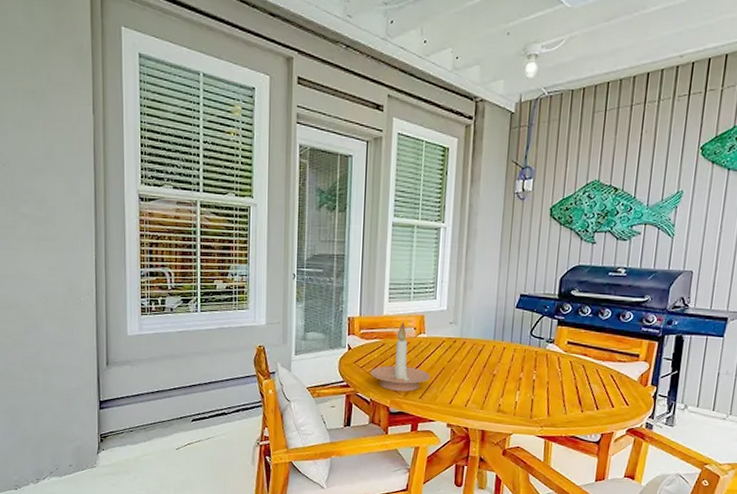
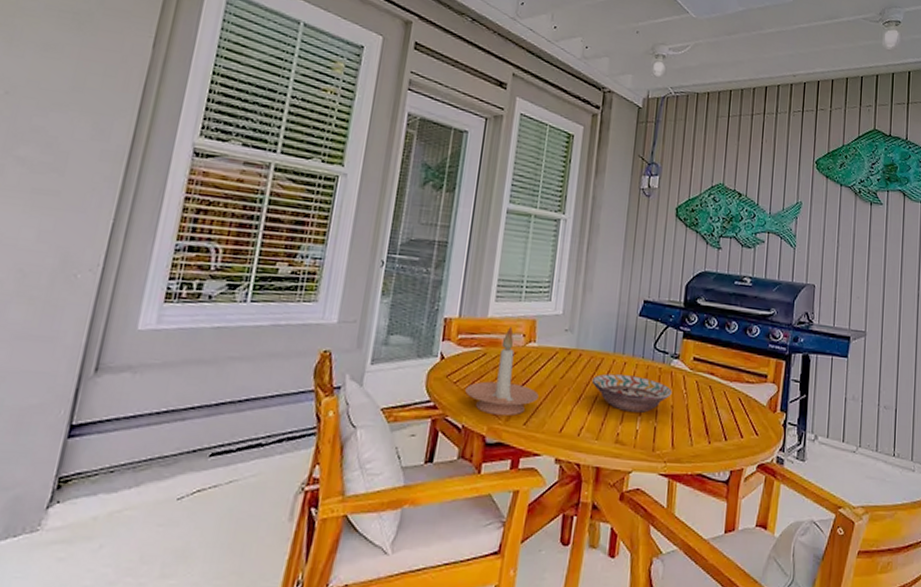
decorative bowl: none [475,357,548,388] -> present [591,373,672,413]

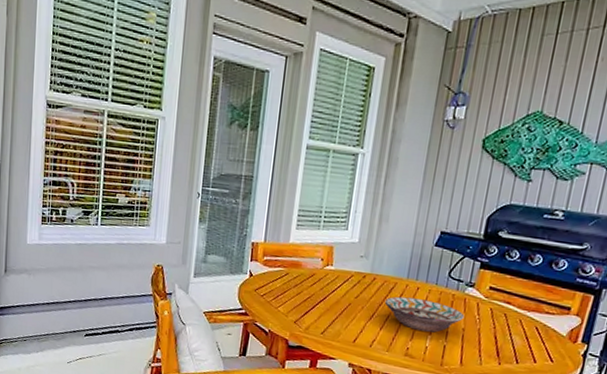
candle holder: present [465,327,539,416] -> none [271,252,335,326]

